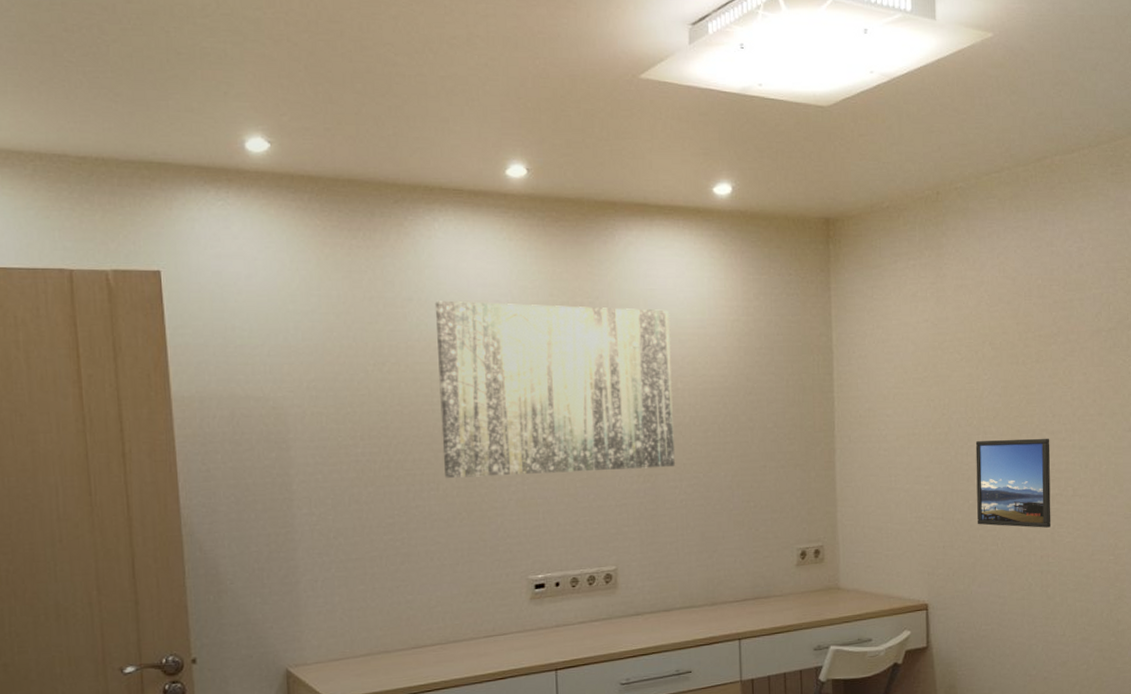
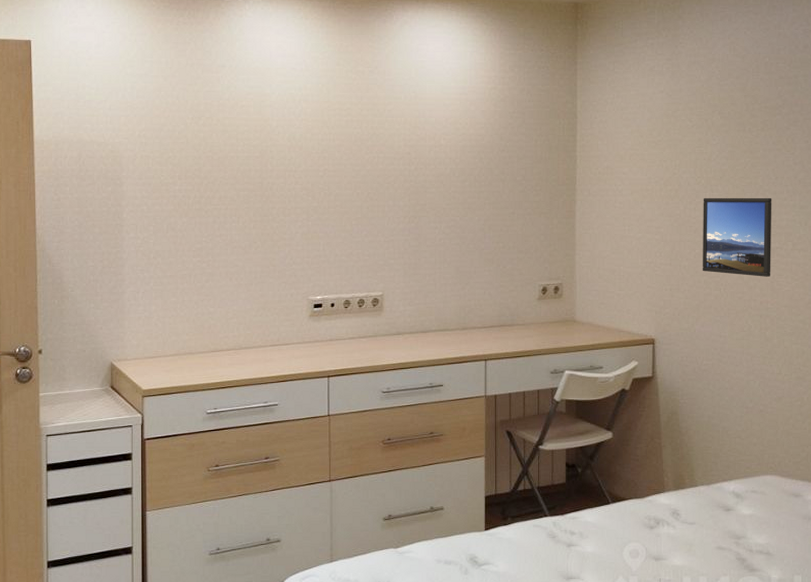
wall art: present [435,300,675,478] -> none [243,67,436,213]

